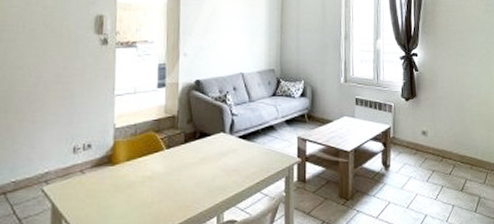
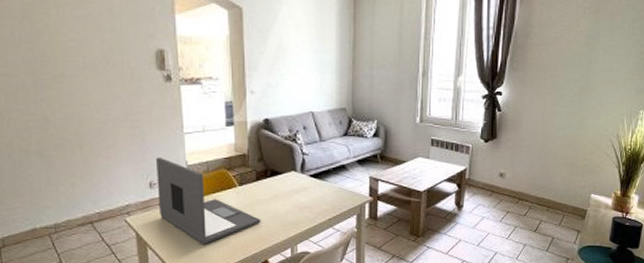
laptop: none [80,120,187,215] -> present [156,157,261,244]

